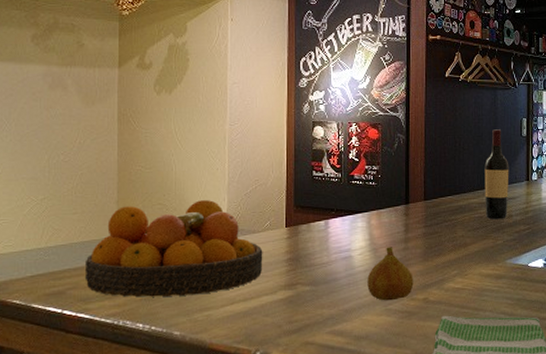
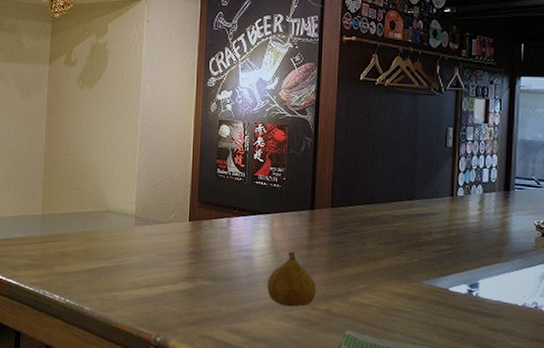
fruit bowl: present [84,200,263,297] -> none [14,188,167,276]
wine bottle: present [484,129,509,220] -> none [399,138,430,236]

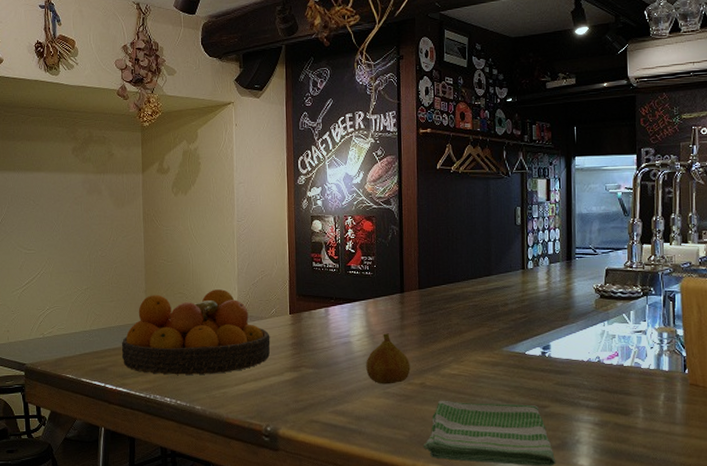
fruit bowl: none [14,188,167,276] -> present [121,289,270,375]

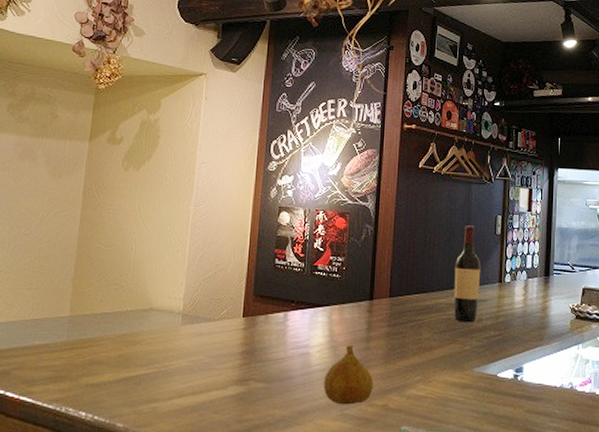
fruit bowl: present [121,289,270,375] -> none [31,283,217,384]
wine bottle: none [478,219,504,308] -> present [453,225,481,323]

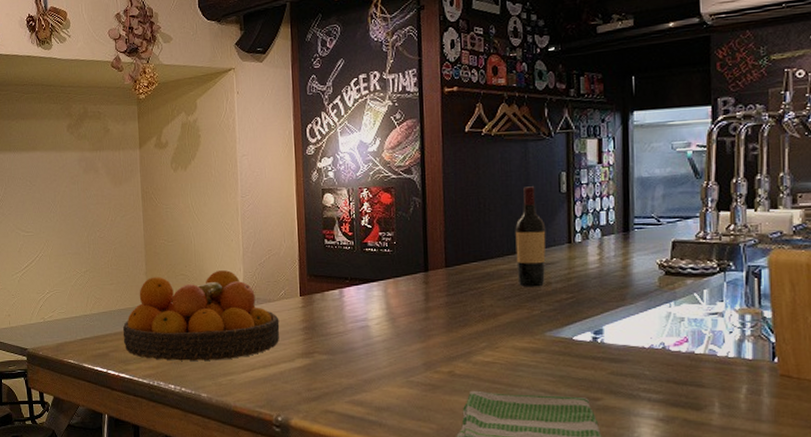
fruit bowl: none [31,283,217,384] -> present [122,270,280,361]
fruit: present [323,345,374,405] -> none [386,316,437,373]

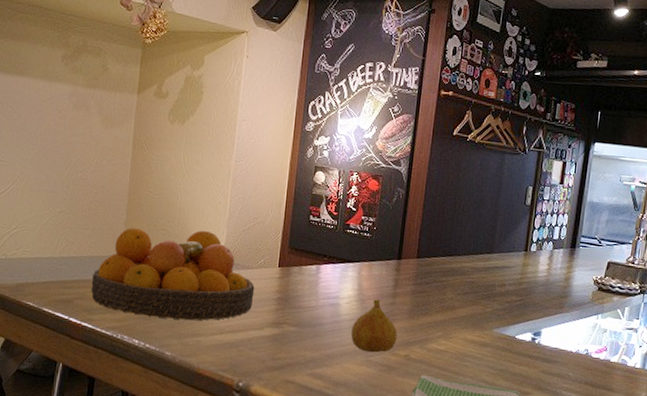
fruit: none [386,316,437,373] -> present [351,299,398,353]
wine bottle: present [515,186,546,287] -> none [477,194,509,287]

